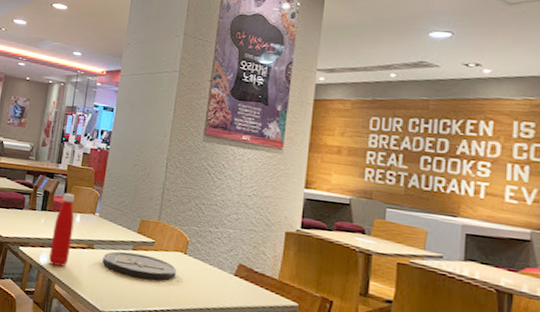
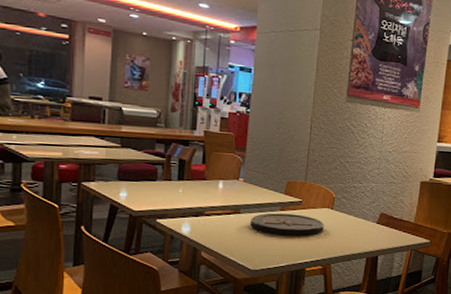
bottle: present [49,193,75,267] -> none [192,161,217,234]

